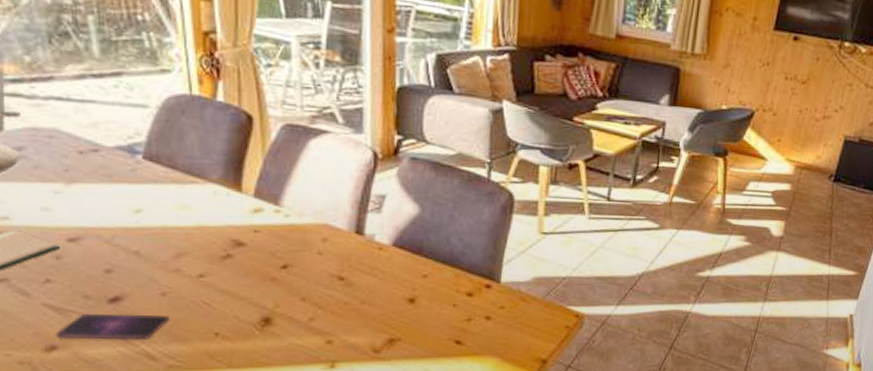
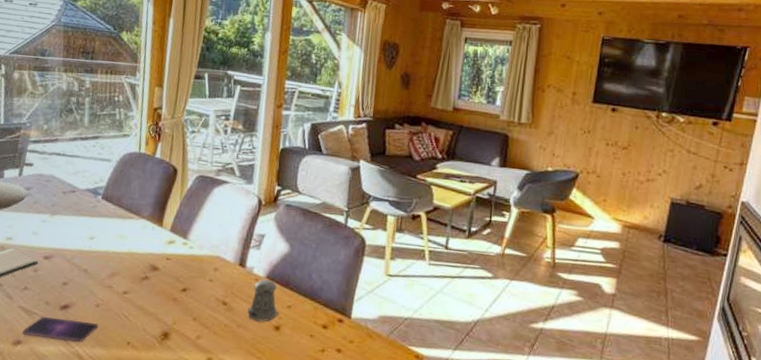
pepper shaker: none [372,243,413,296] -> present [247,276,282,322]

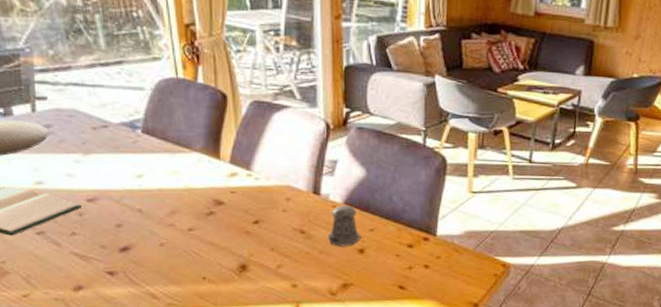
smartphone: present [22,316,98,342] -> none [81,260,167,282]

